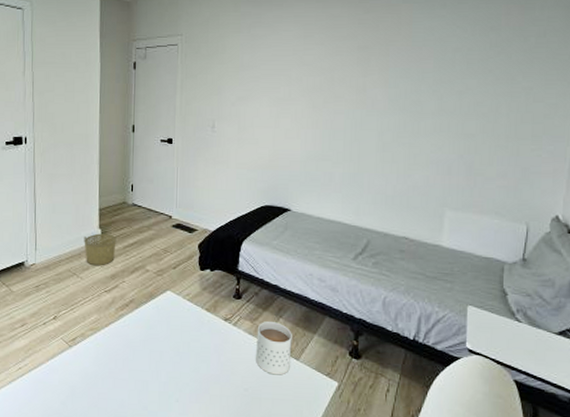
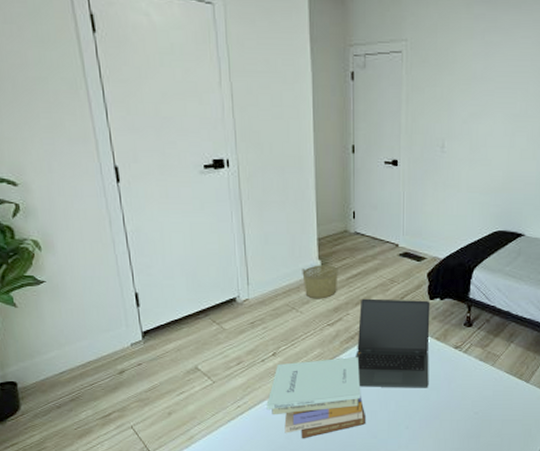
books: none [45,324,137,405] -> present [266,357,365,438]
laptop: none [130,267,201,360] -> present [356,298,431,388]
mug: present [256,320,292,375] -> none [486,346,523,398]

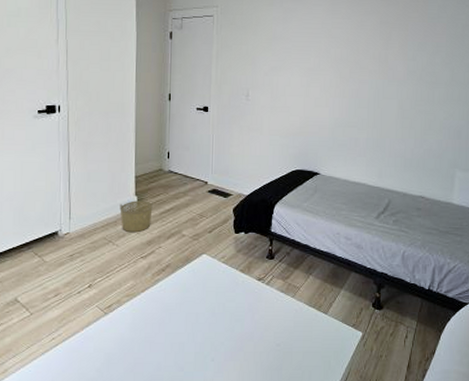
books: present [266,357,365,438] -> none [79,289,173,371]
laptop: present [356,298,431,388] -> none [166,232,236,320]

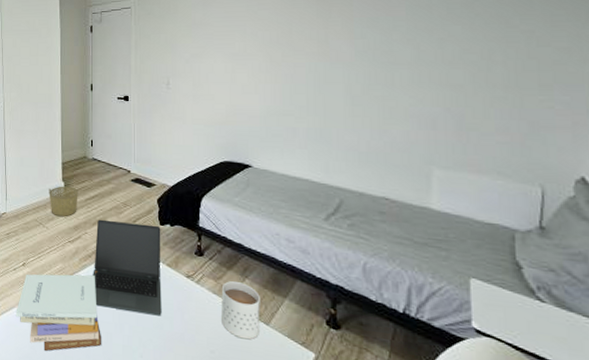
books: none [79,289,173,371] -> present [16,274,101,351]
laptop: none [166,232,236,320] -> present [93,219,162,316]
mug: none [288,278,321,329] -> present [221,280,260,340]

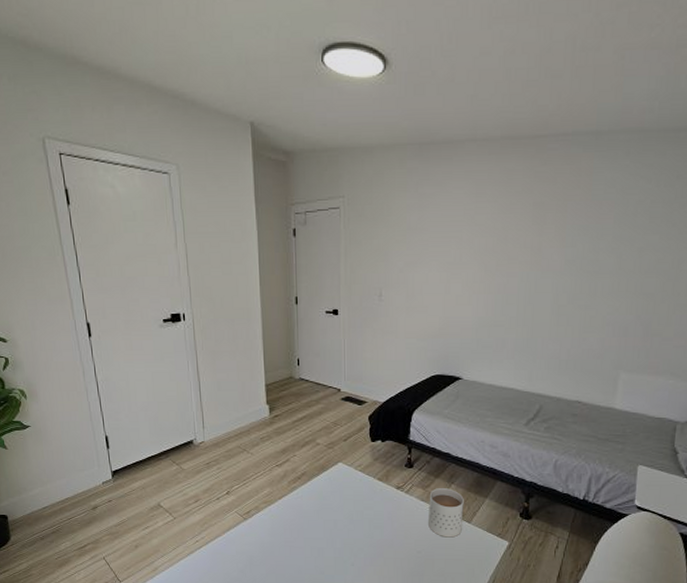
books: present [16,274,101,351] -> none [221,496,313,572]
basket: present [49,186,78,217] -> none [252,409,285,442]
laptop: present [93,219,162,316] -> none [303,440,372,527]

